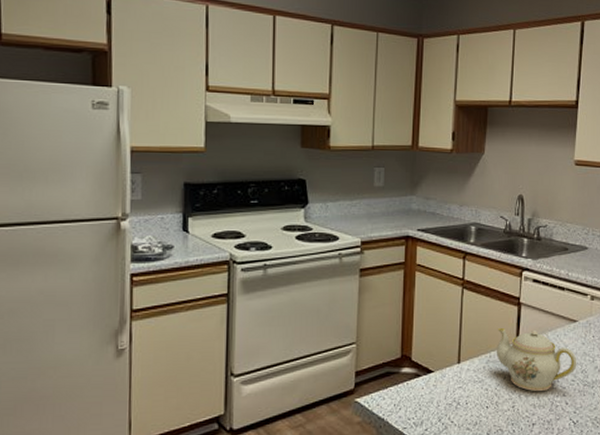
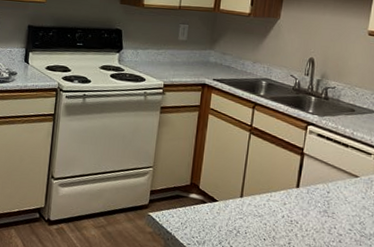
teapot: present [496,328,577,392] -> none [276,173,356,235]

